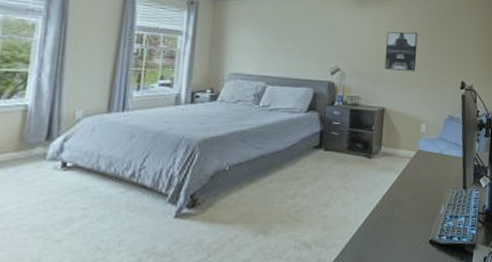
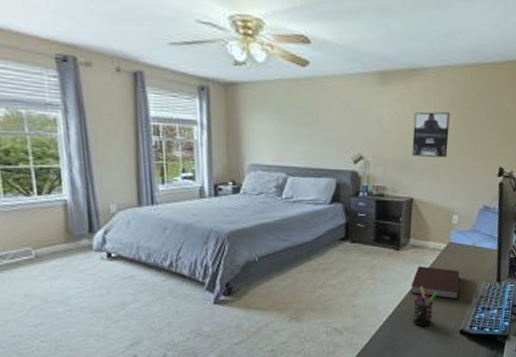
notebook: none [382,174,429,208] -> present [411,266,460,300]
pen holder: none [383,194,408,239] -> present [412,286,438,328]

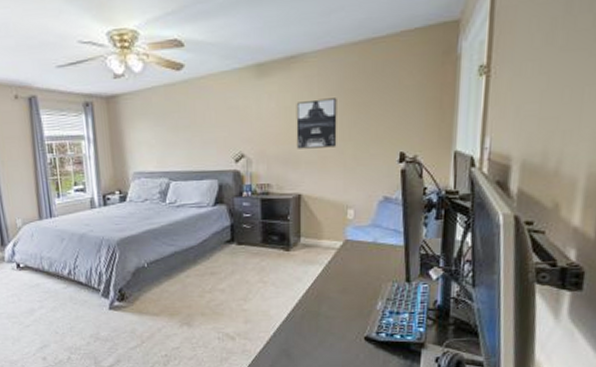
notebook: present [411,266,460,300] -> none [306,267,362,303]
pen holder: present [412,286,438,328] -> none [309,288,336,334]

